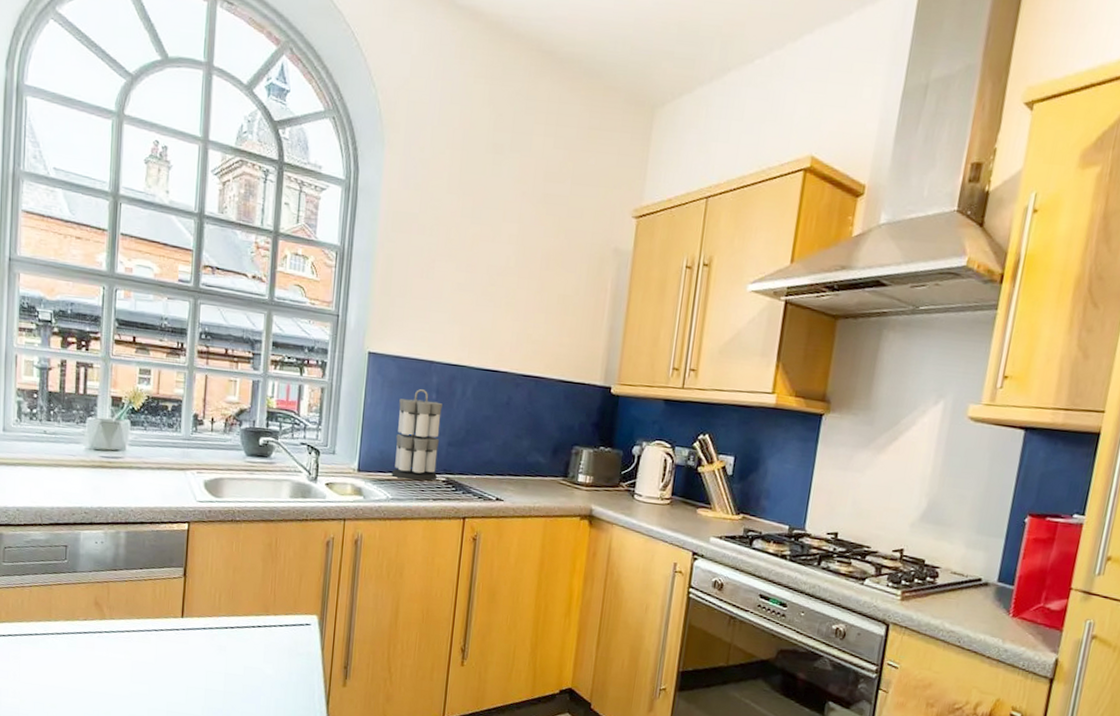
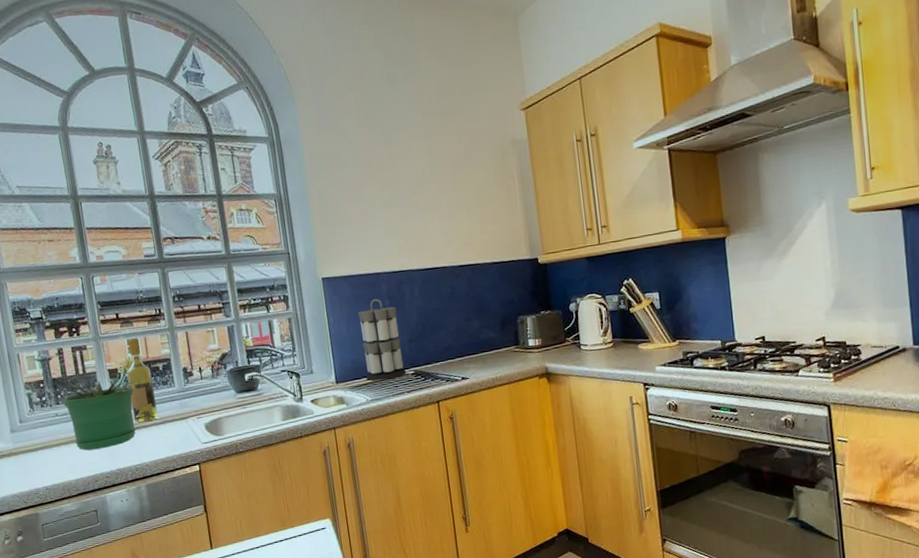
planter: none [55,399,148,482] -> present [63,379,144,451]
bottle: none [128,369,158,464] -> present [126,339,159,423]

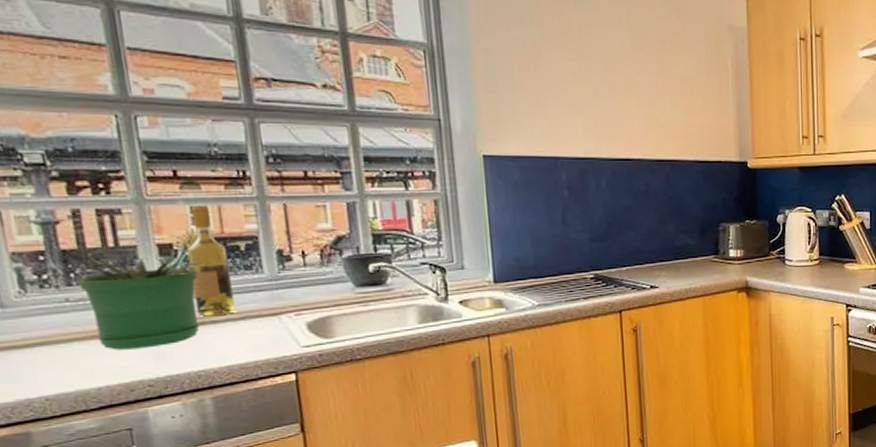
spice rack: present [358,299,407,381] -> none [528,188,585,283]

